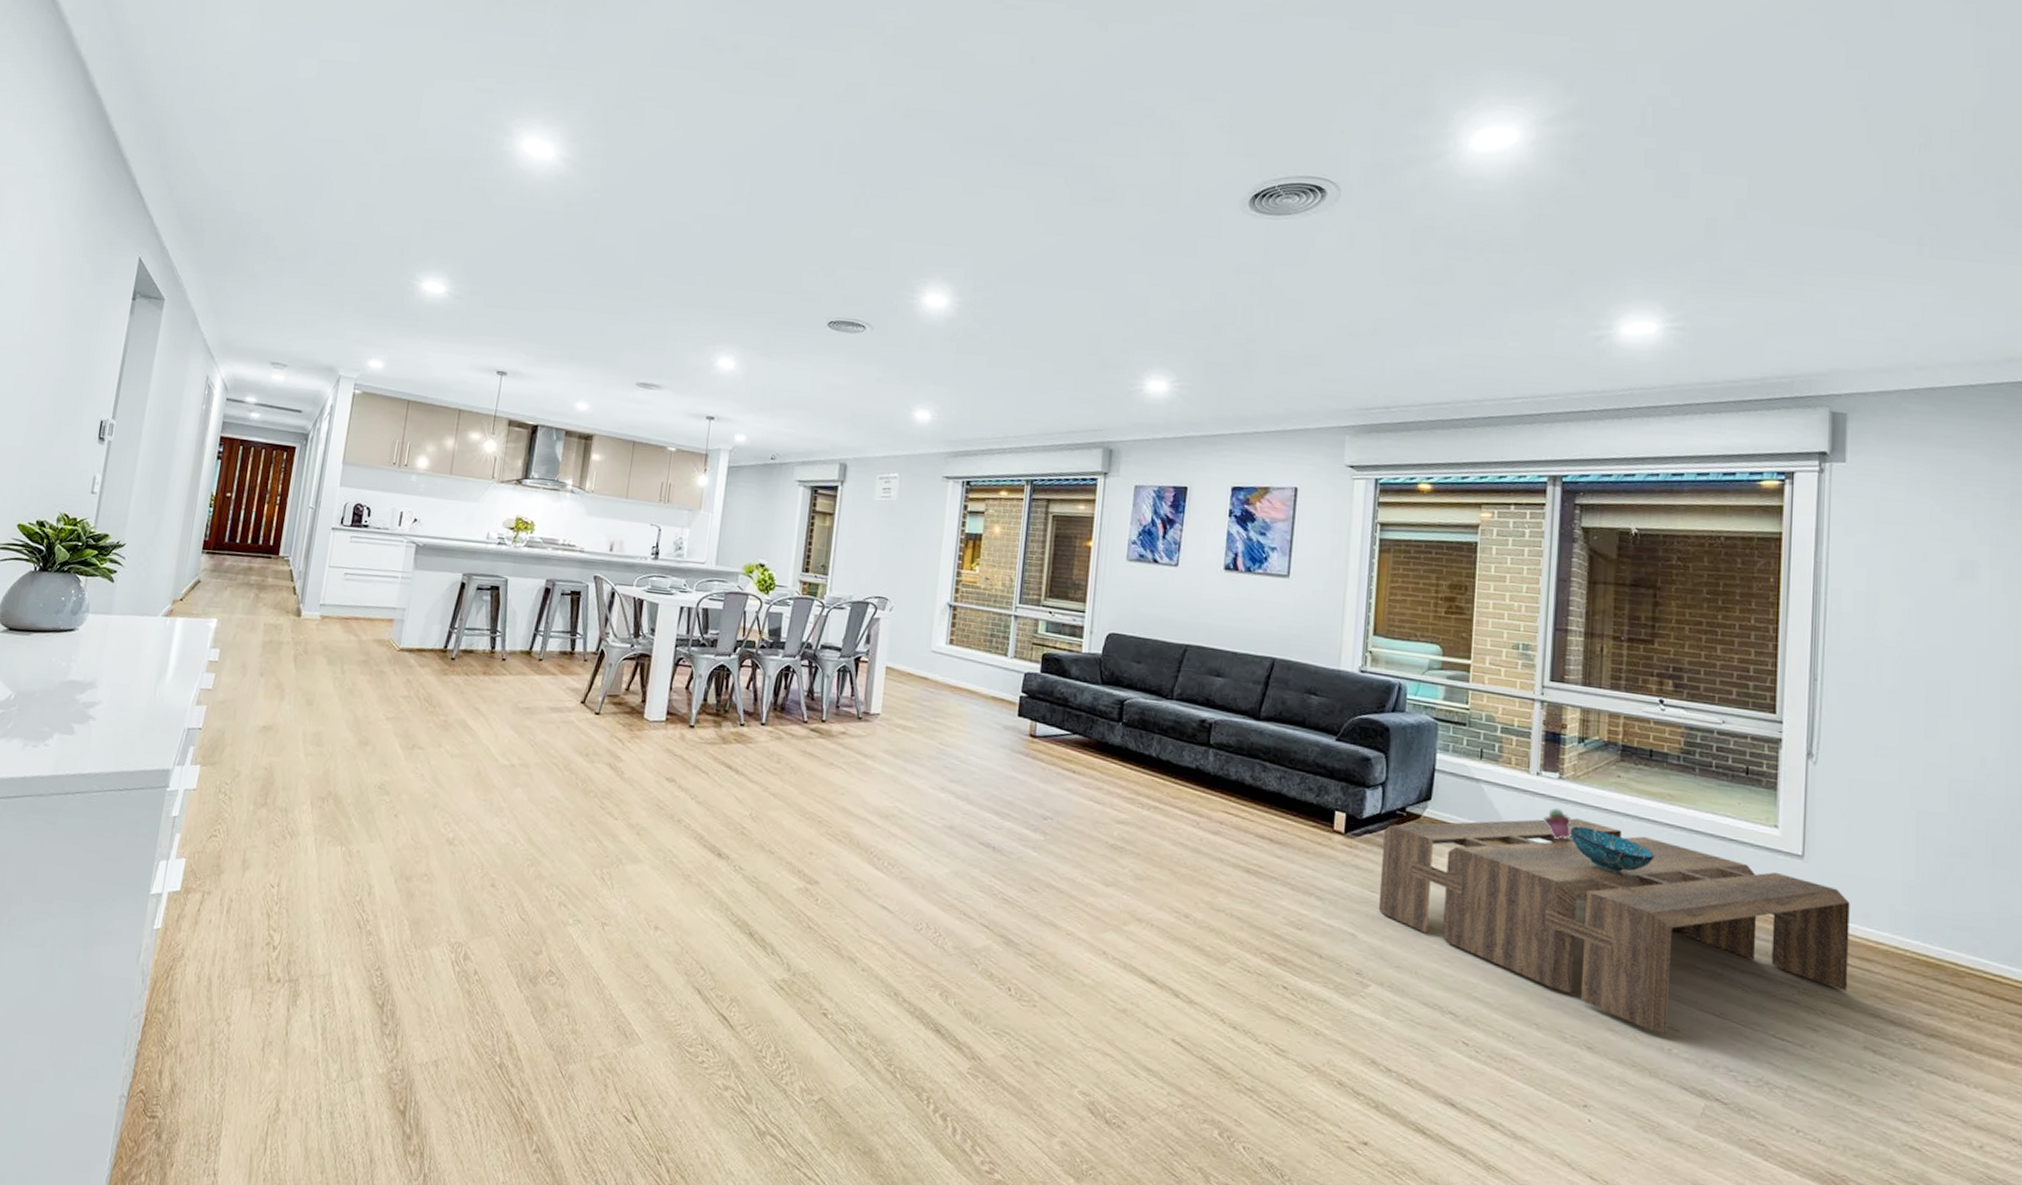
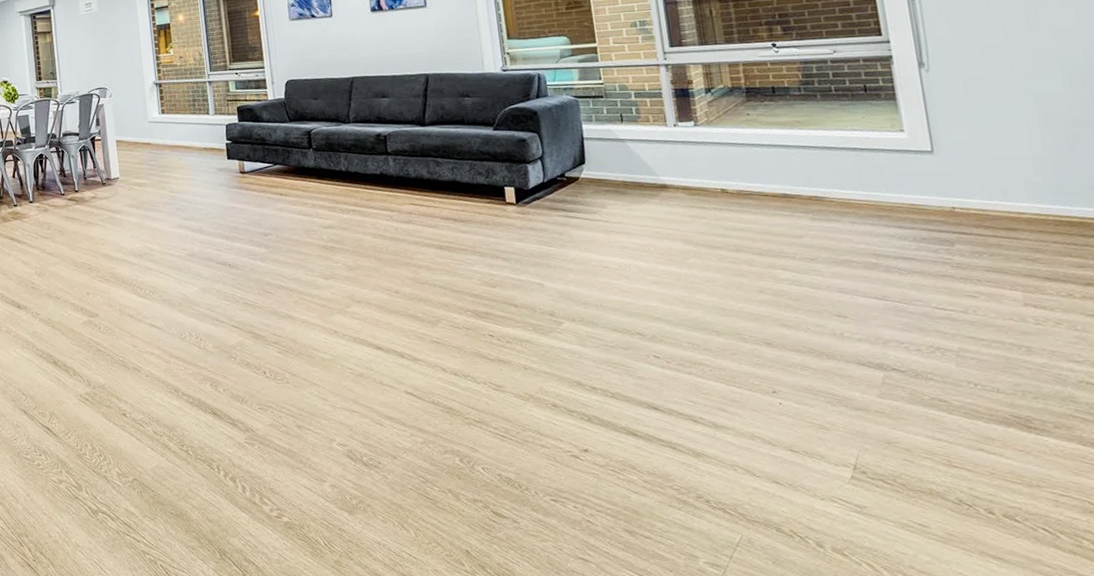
coffee table: present [1378,818,1850,1034] -> none [550,156,999,322]
potted succulent: present [1543,807,1573,839] -> none [687,150,717,176]
decorative bowl: present [1570,826,1654,873] -> none [713,161,794,195]

